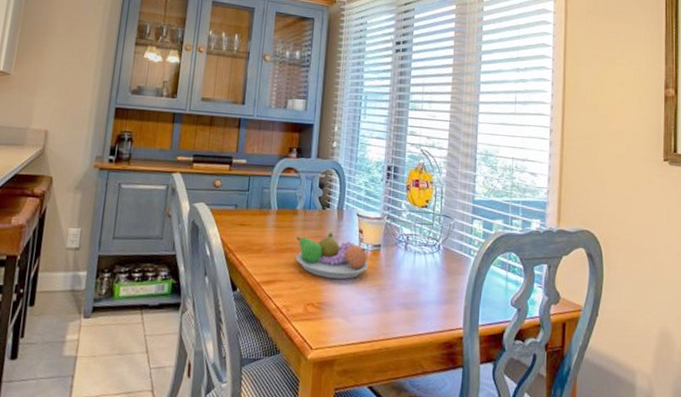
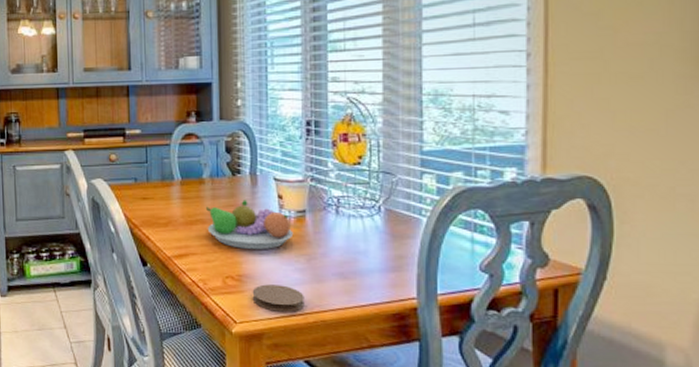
coaster: none [328,312,373,339] -> present [252,284,305,312]

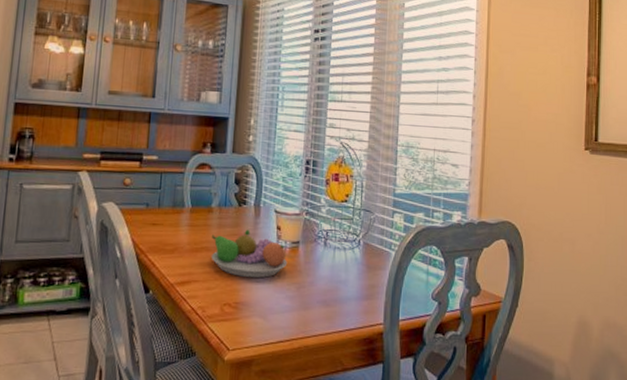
coaster: present [252,284,305,312] -> none [246,311,292,338]

